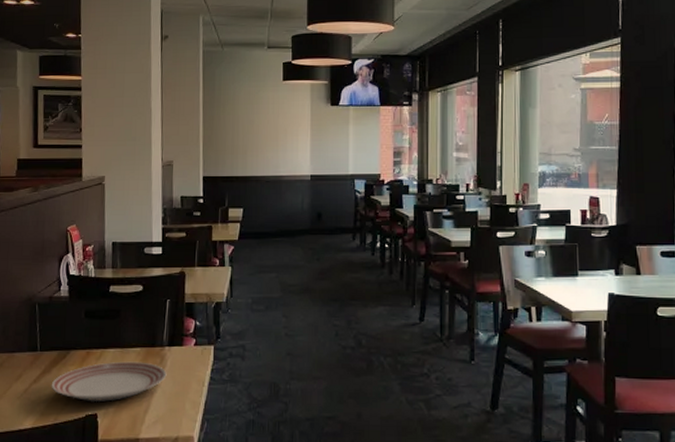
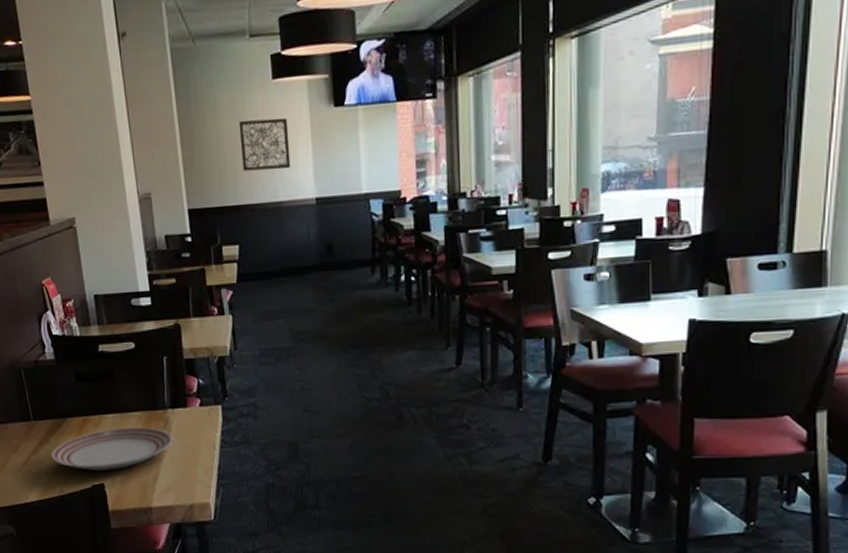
wall art: none [252,110,293,151] -> present [238,117,291,171]

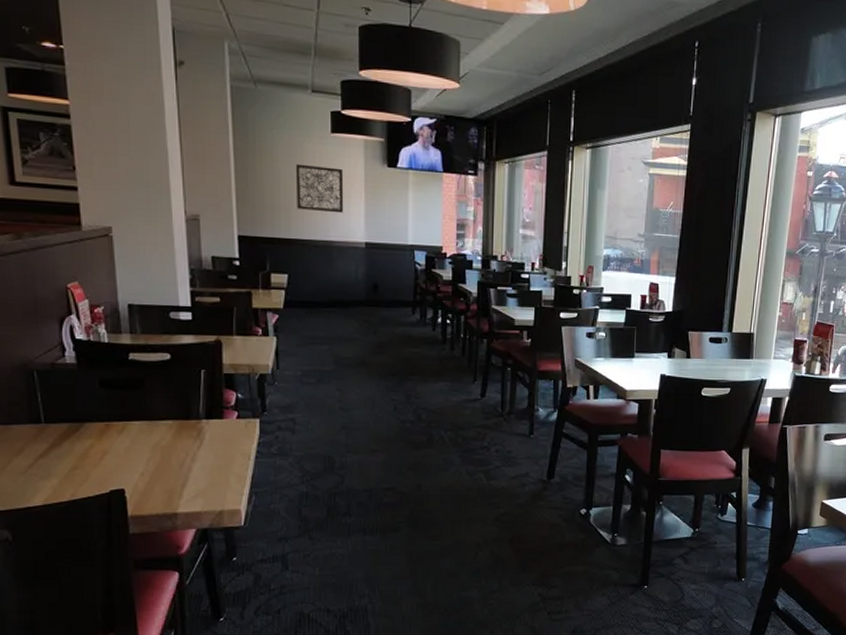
dinner plate: present [51,426,173,471] -> none [63,434,206,476]

